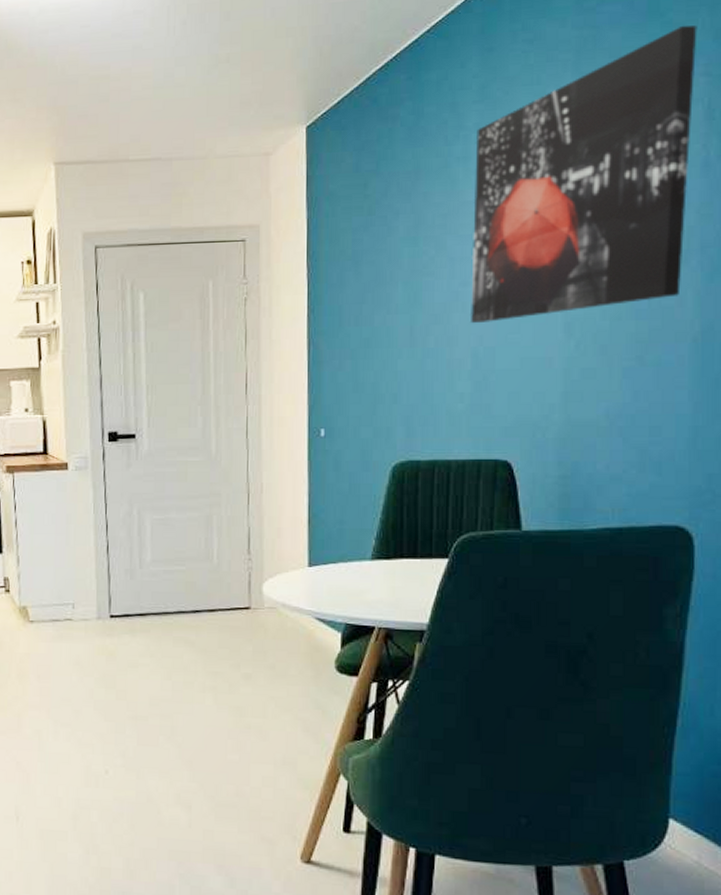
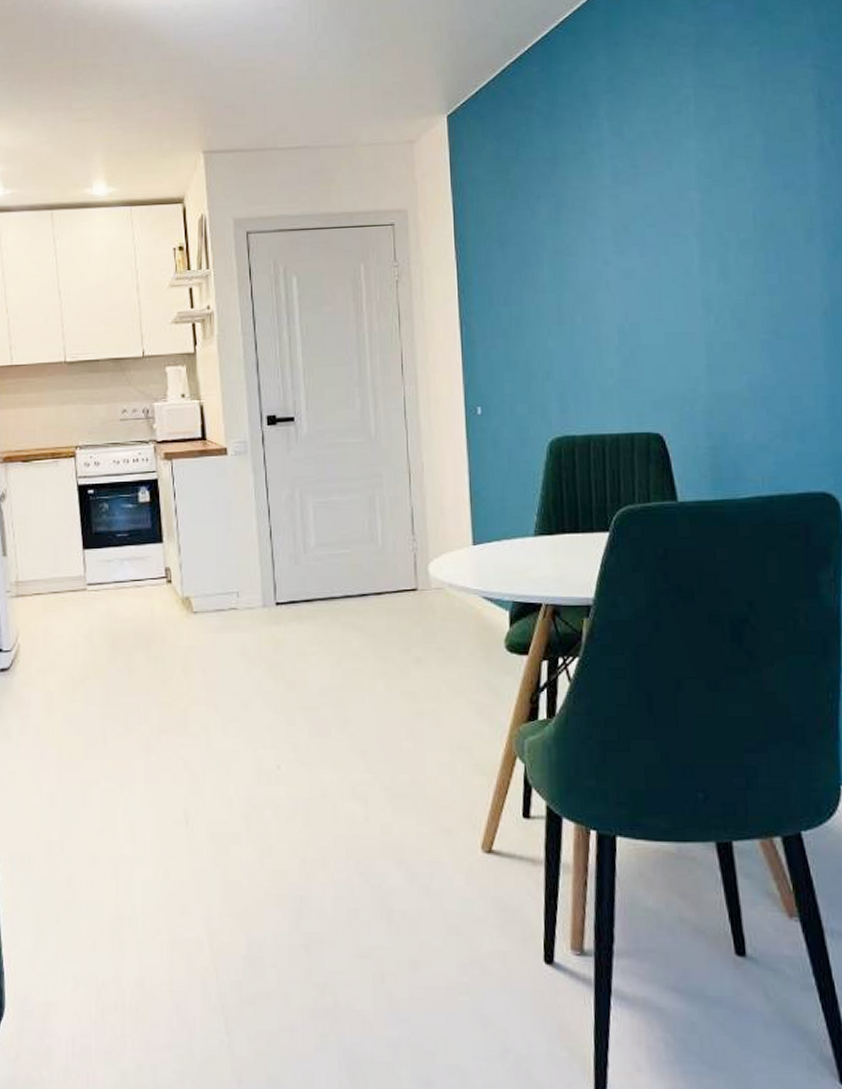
wall art: present [471,25,697,324] -> none [607,22,808,302]

